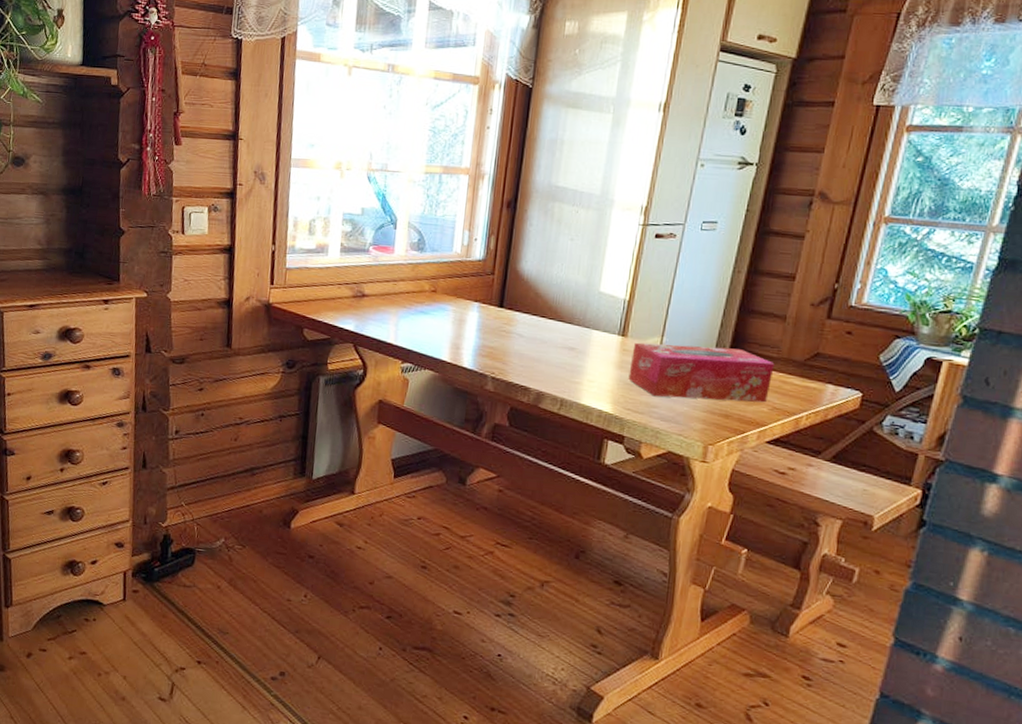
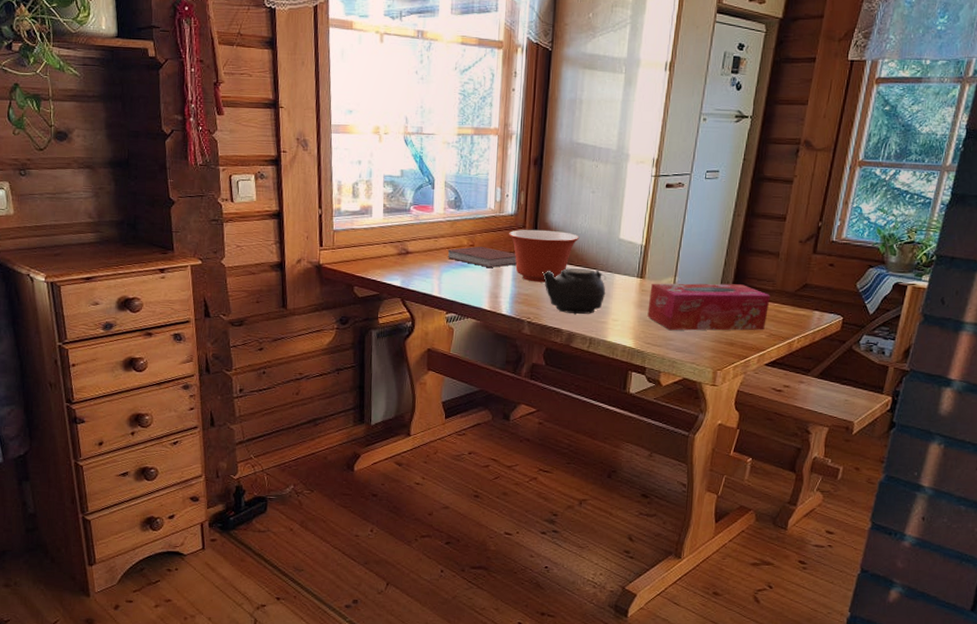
notebook: none [406,292,483,317] -> present [447,246,517,268]
mixing bowl: none [475,276,554,335] -> present [509,229,580,283]
teapot: none [509,321,583,373] -> present [541,268,607,315]

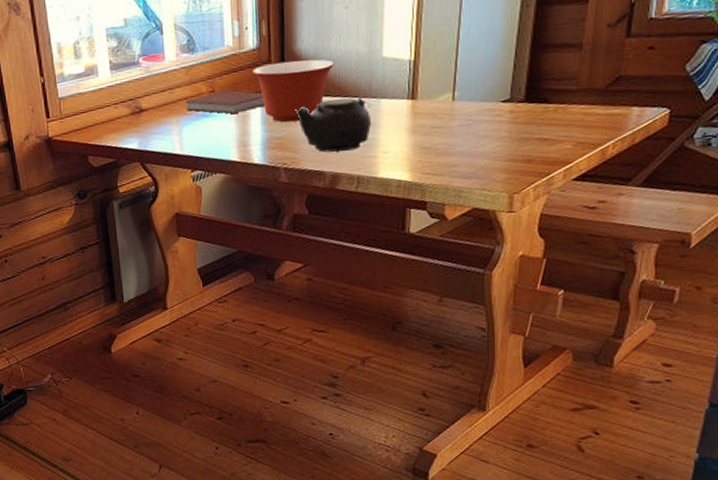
tissue box: present [647,283,771,331] -> none [423,88,575,156]

